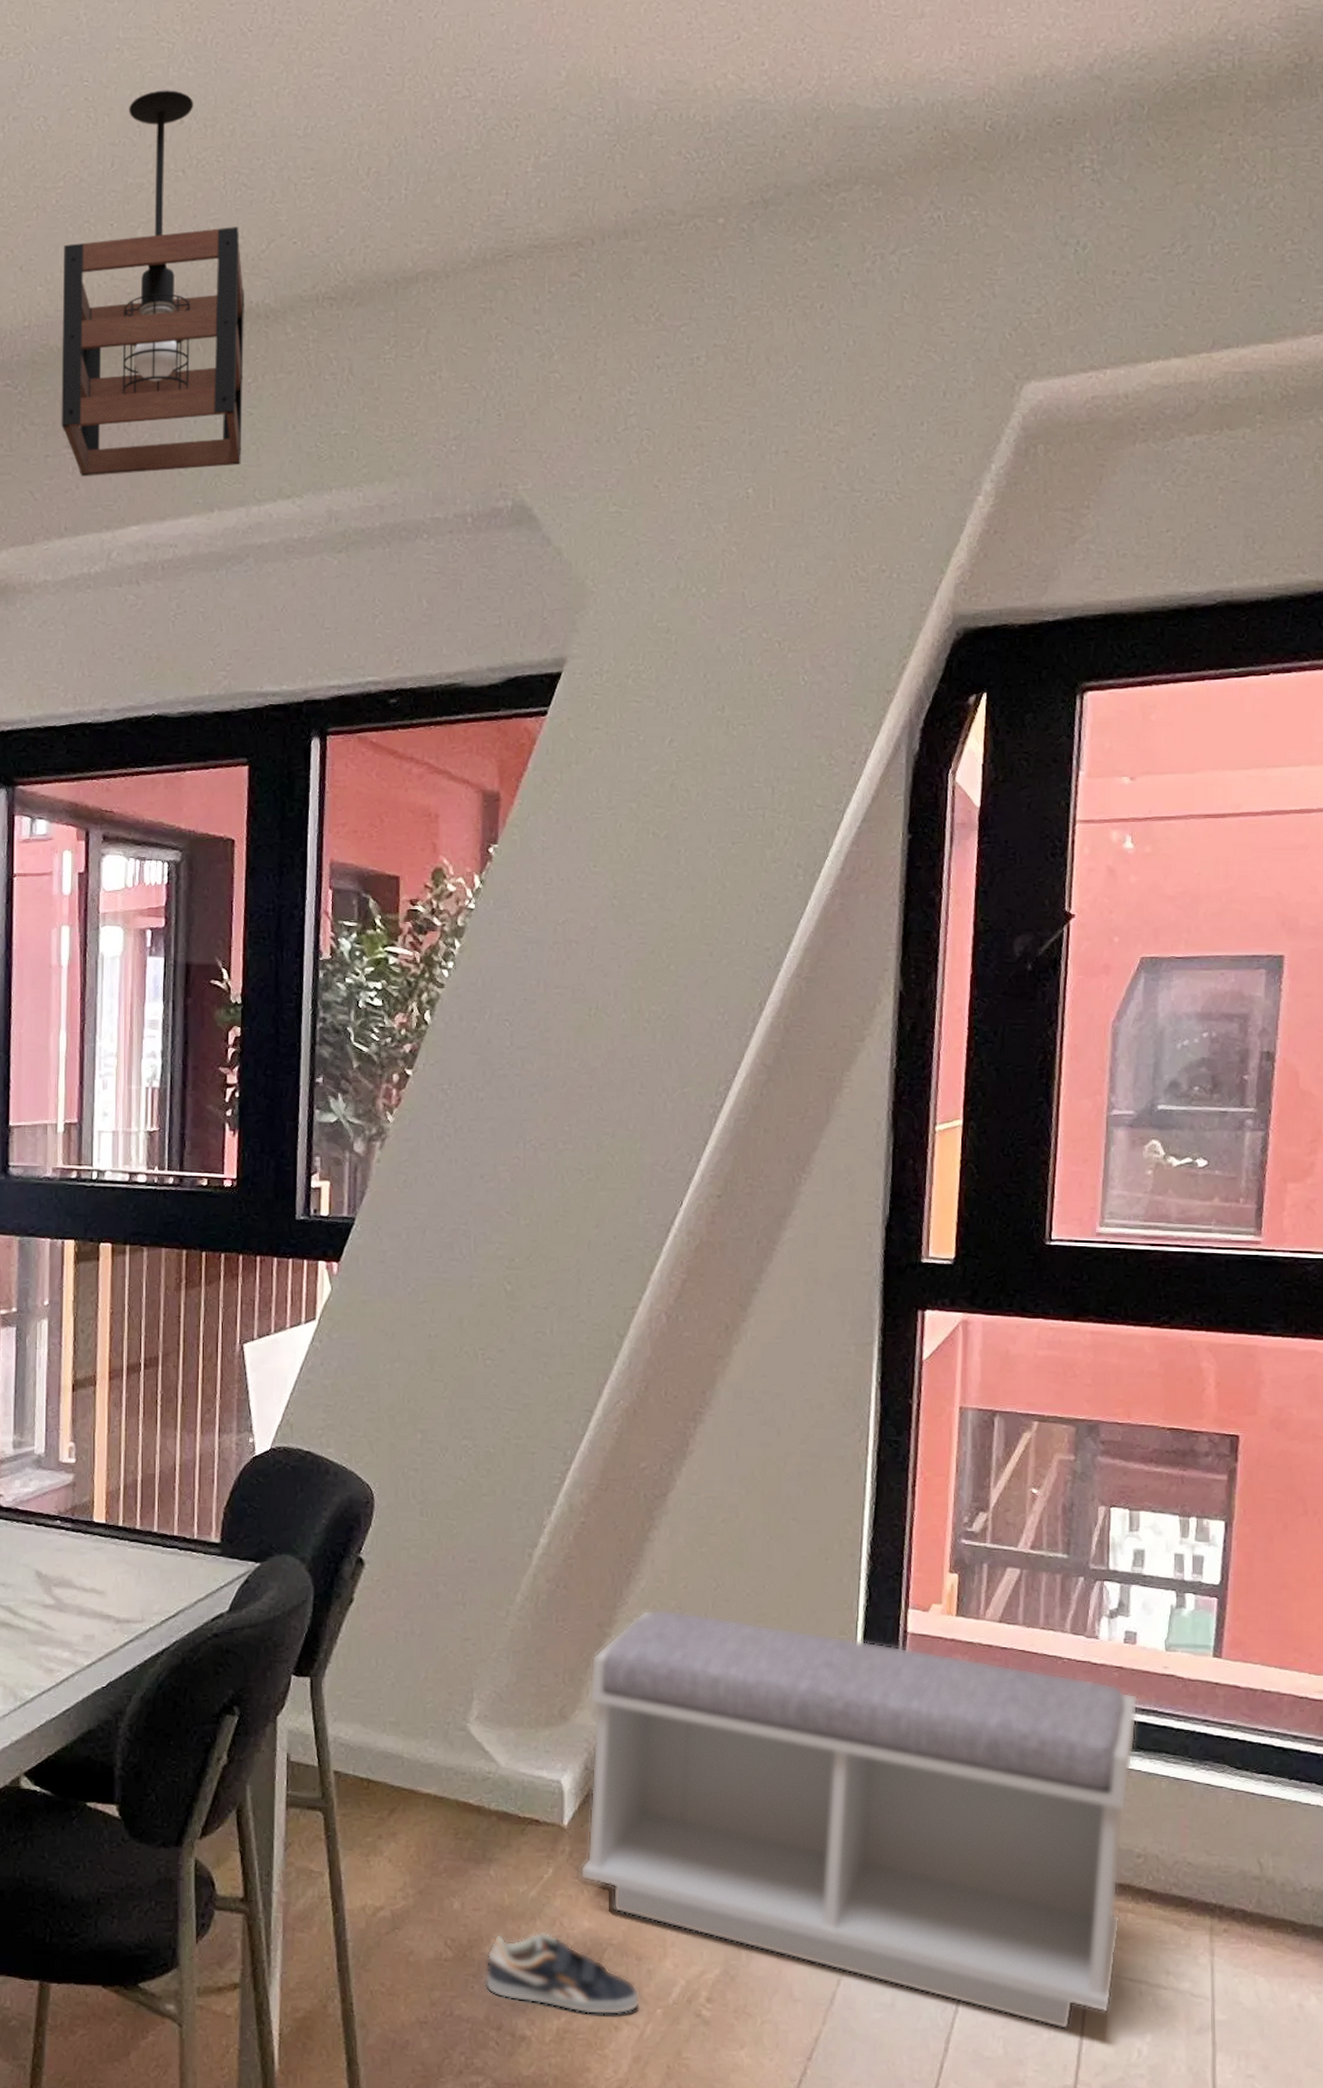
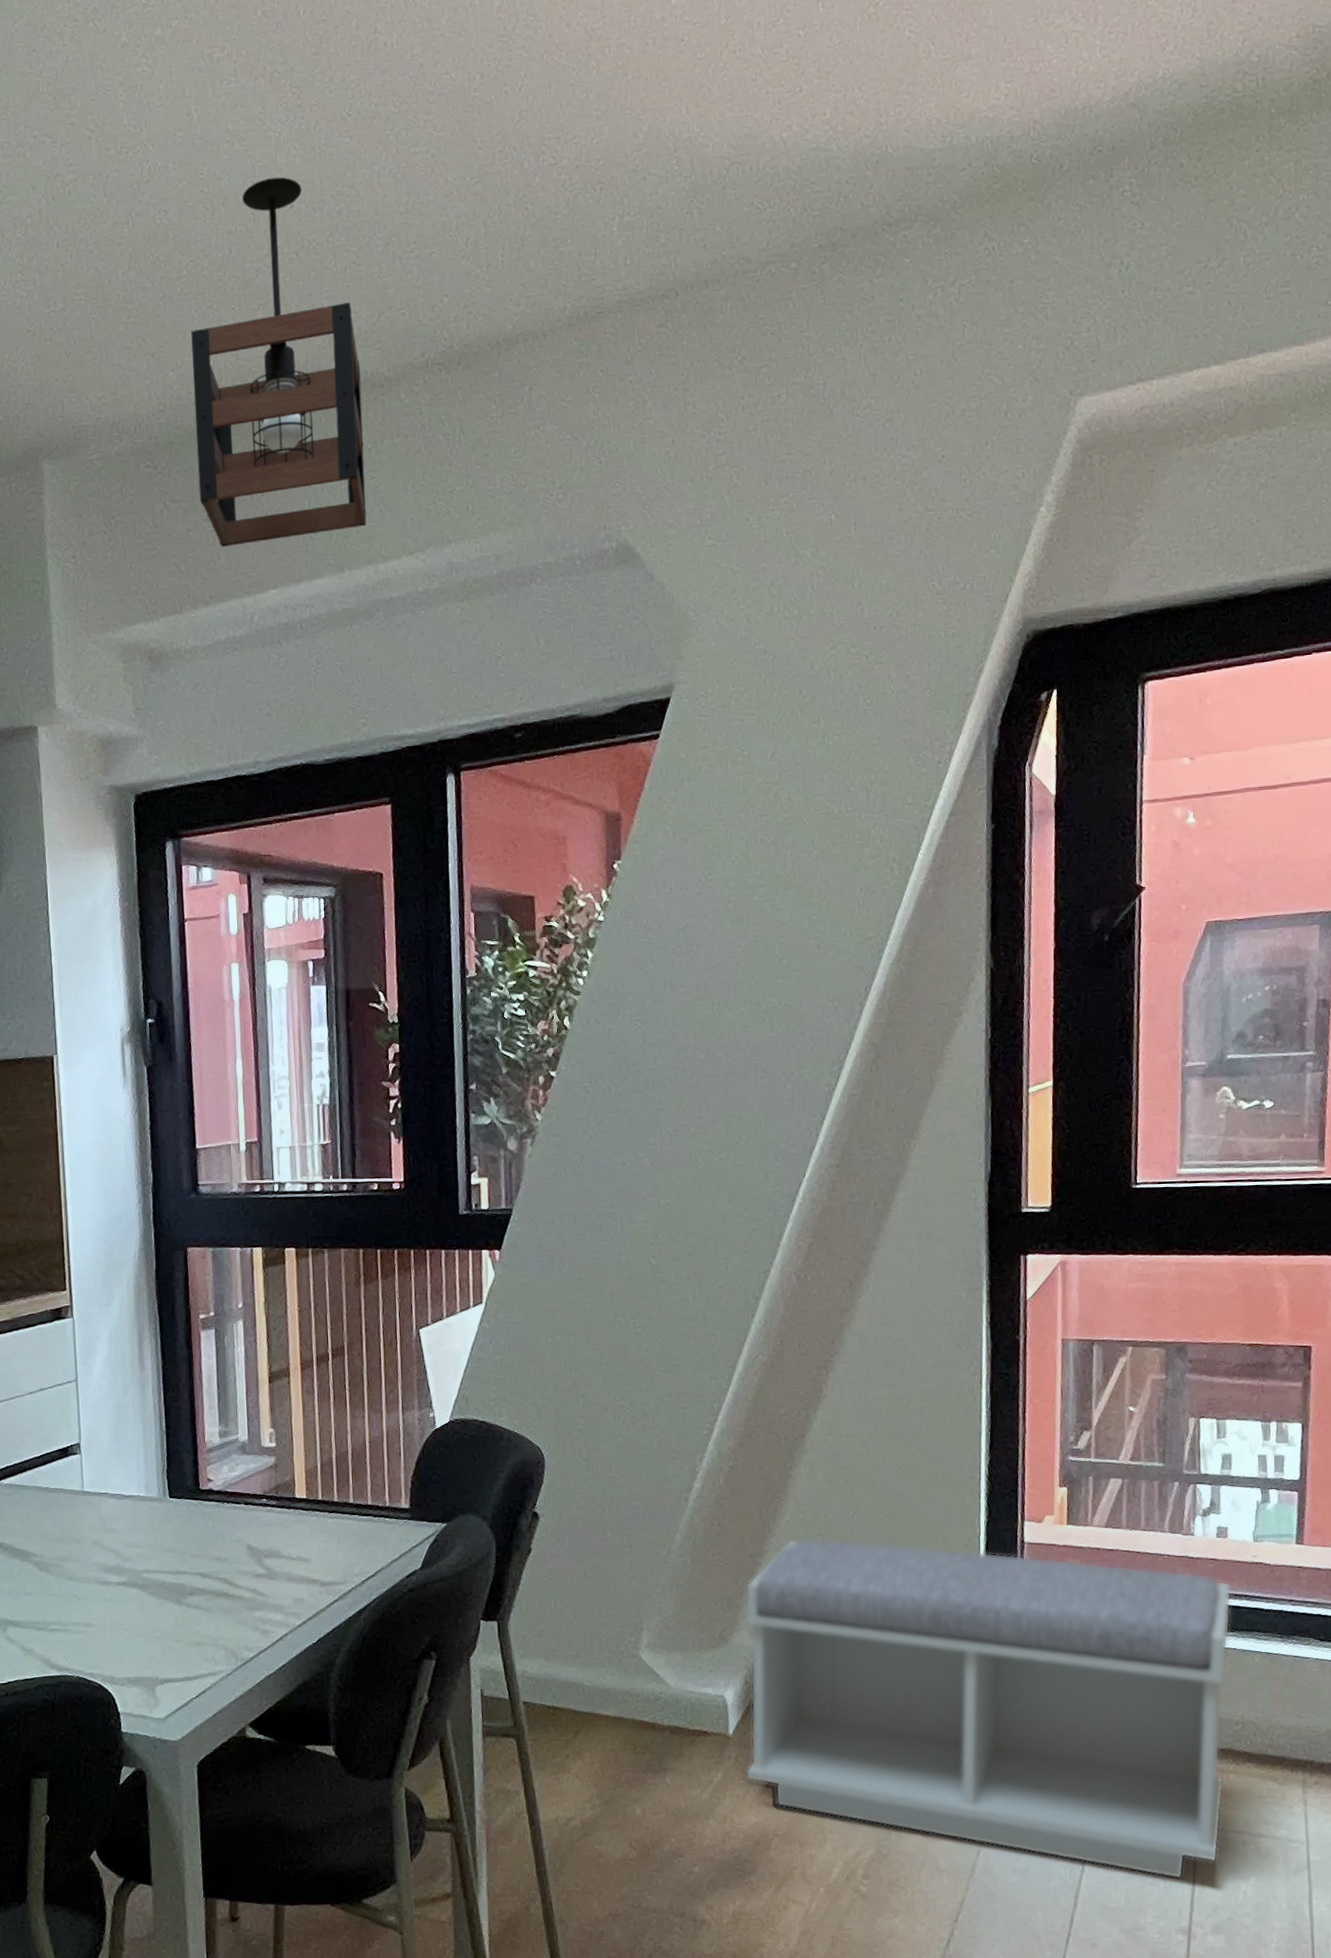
sneaker: present [485,1932,641,2016] -> none [666,1828,805,1898]

